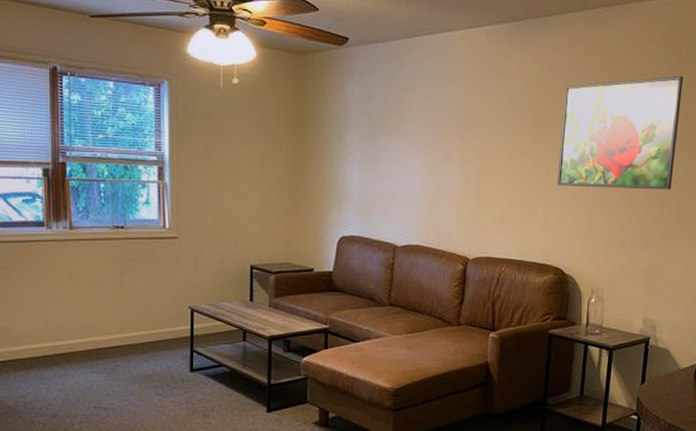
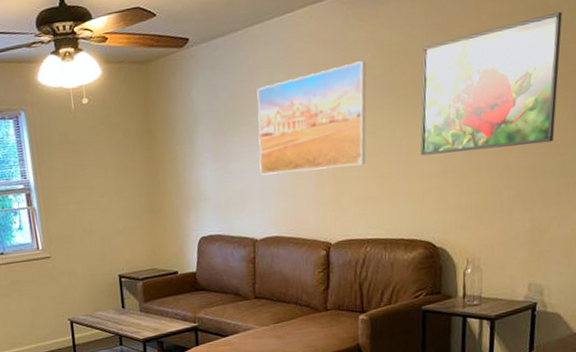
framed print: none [407,89,513,187] -> present [257,61,366,175]

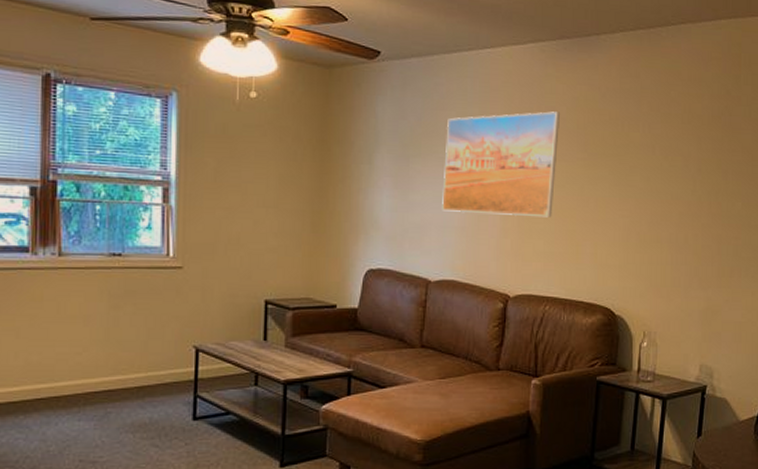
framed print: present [420,11,562,156] -> none [607,102,741,225]

